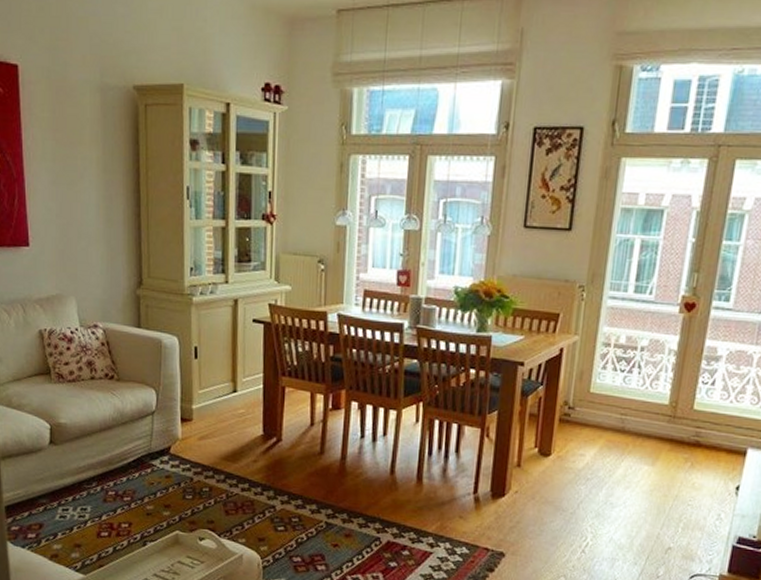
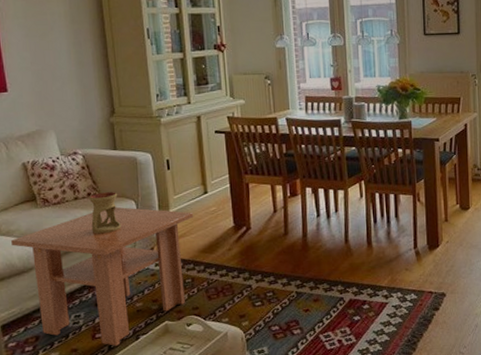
coffee table: none [22,394,218,549] -> present [11,207,193,346]
oil burner: none [106,375,138,423] -> present [89,192,122,234]

